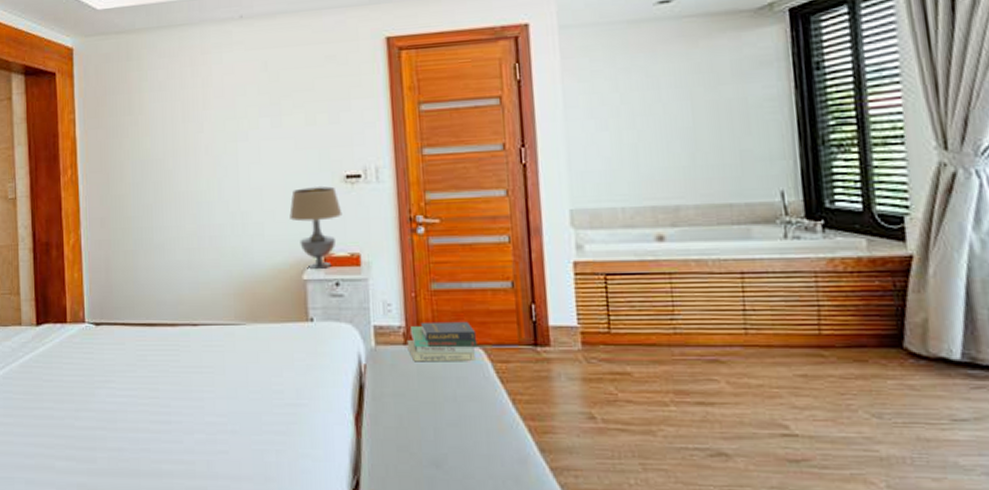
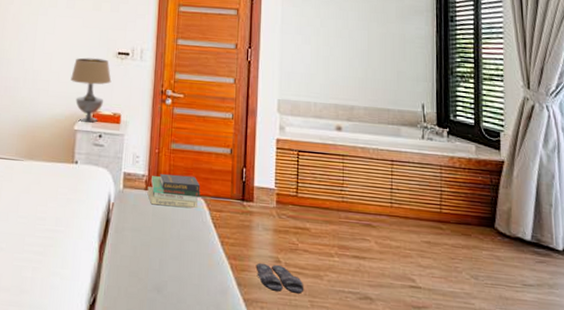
slippers: none [563,421,630,455] -> present [257,262,303,294]

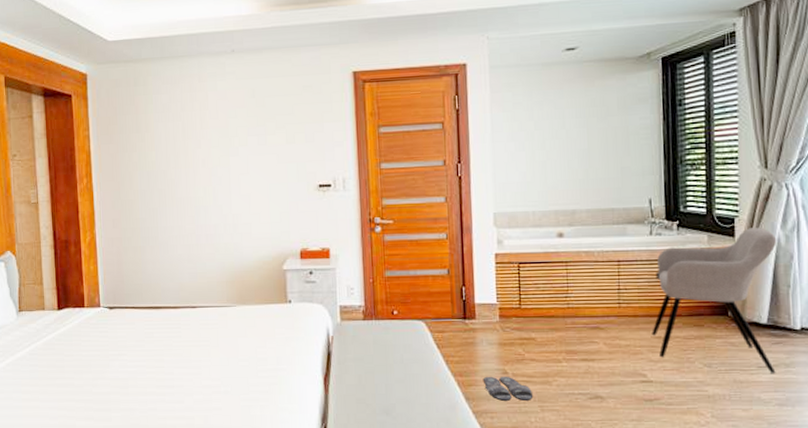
table lamp: present [70,57,112,123] -> none [272,194,316,261]
books: present [147,173,201,208] -> none [366,301,420,334]
armchair: none [421,143,540,294] -> present [652,228,777,374]

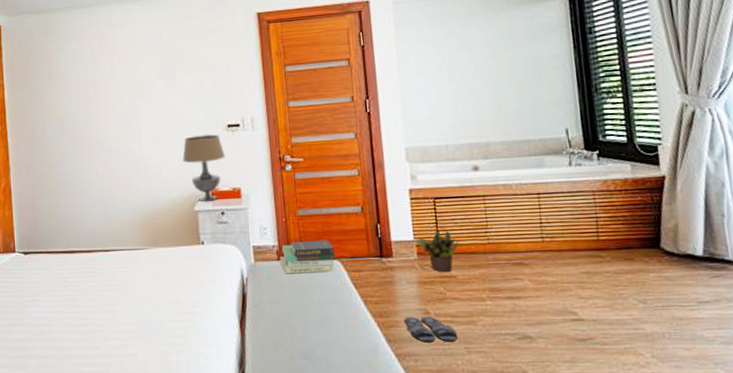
table lamp: none [272,194,316,261] -> present [183,134,226,202]
books: none [366,301,420,334] -> present [280,239,336,274]
potted plant: none [494,294,540,335] -> present [411,230,459,273]
armchair: present [652,228,777,374] -> none [578,155,718,310]

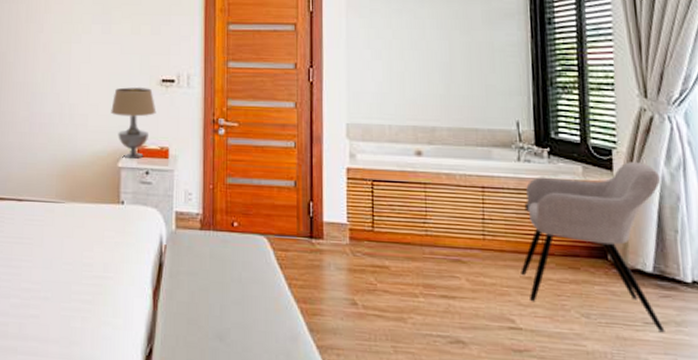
books: present [280,239,336,274] -> none [203,211,262,248]
slippers: present [405,316,457,342] -> none [330,305,384,339]
potted plant: present [411,230,459,273] -> none [344,215,394,262]
armchair: none [578,155,718,310] -> present [521,162,665,333]

